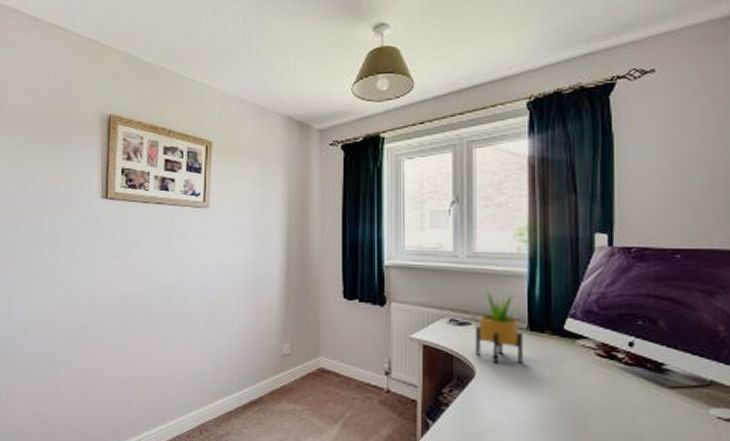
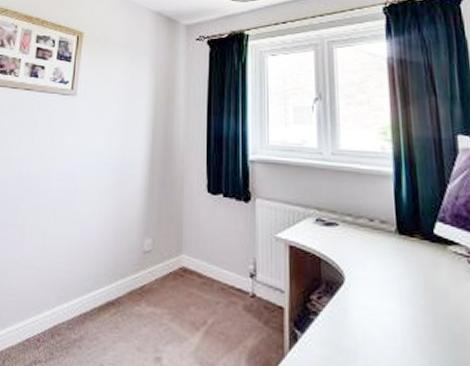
potted plant: present [474,290,523,363] -> none [342,189,394,269]

